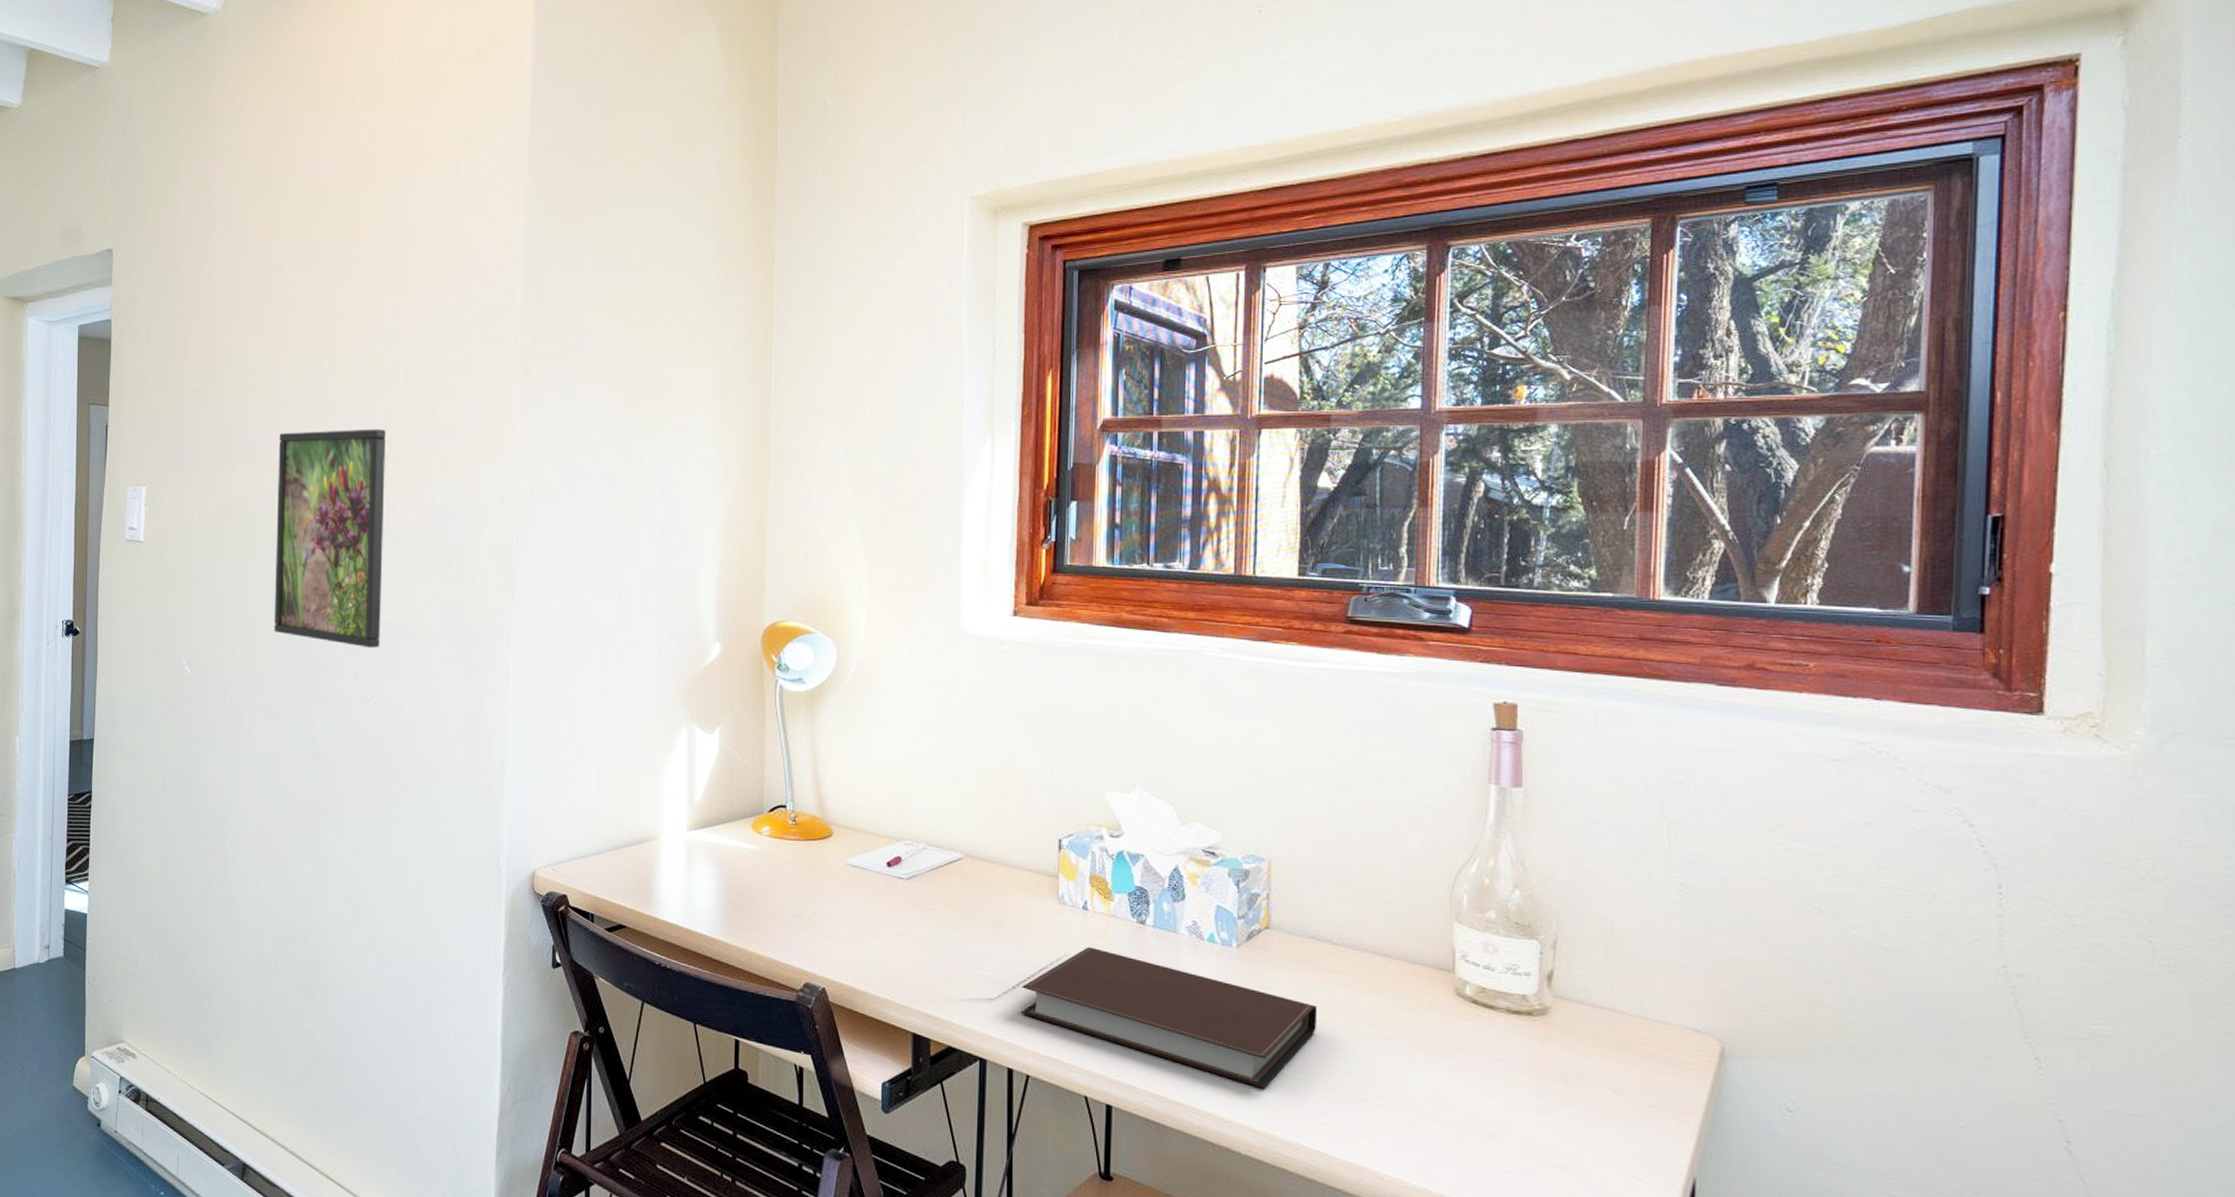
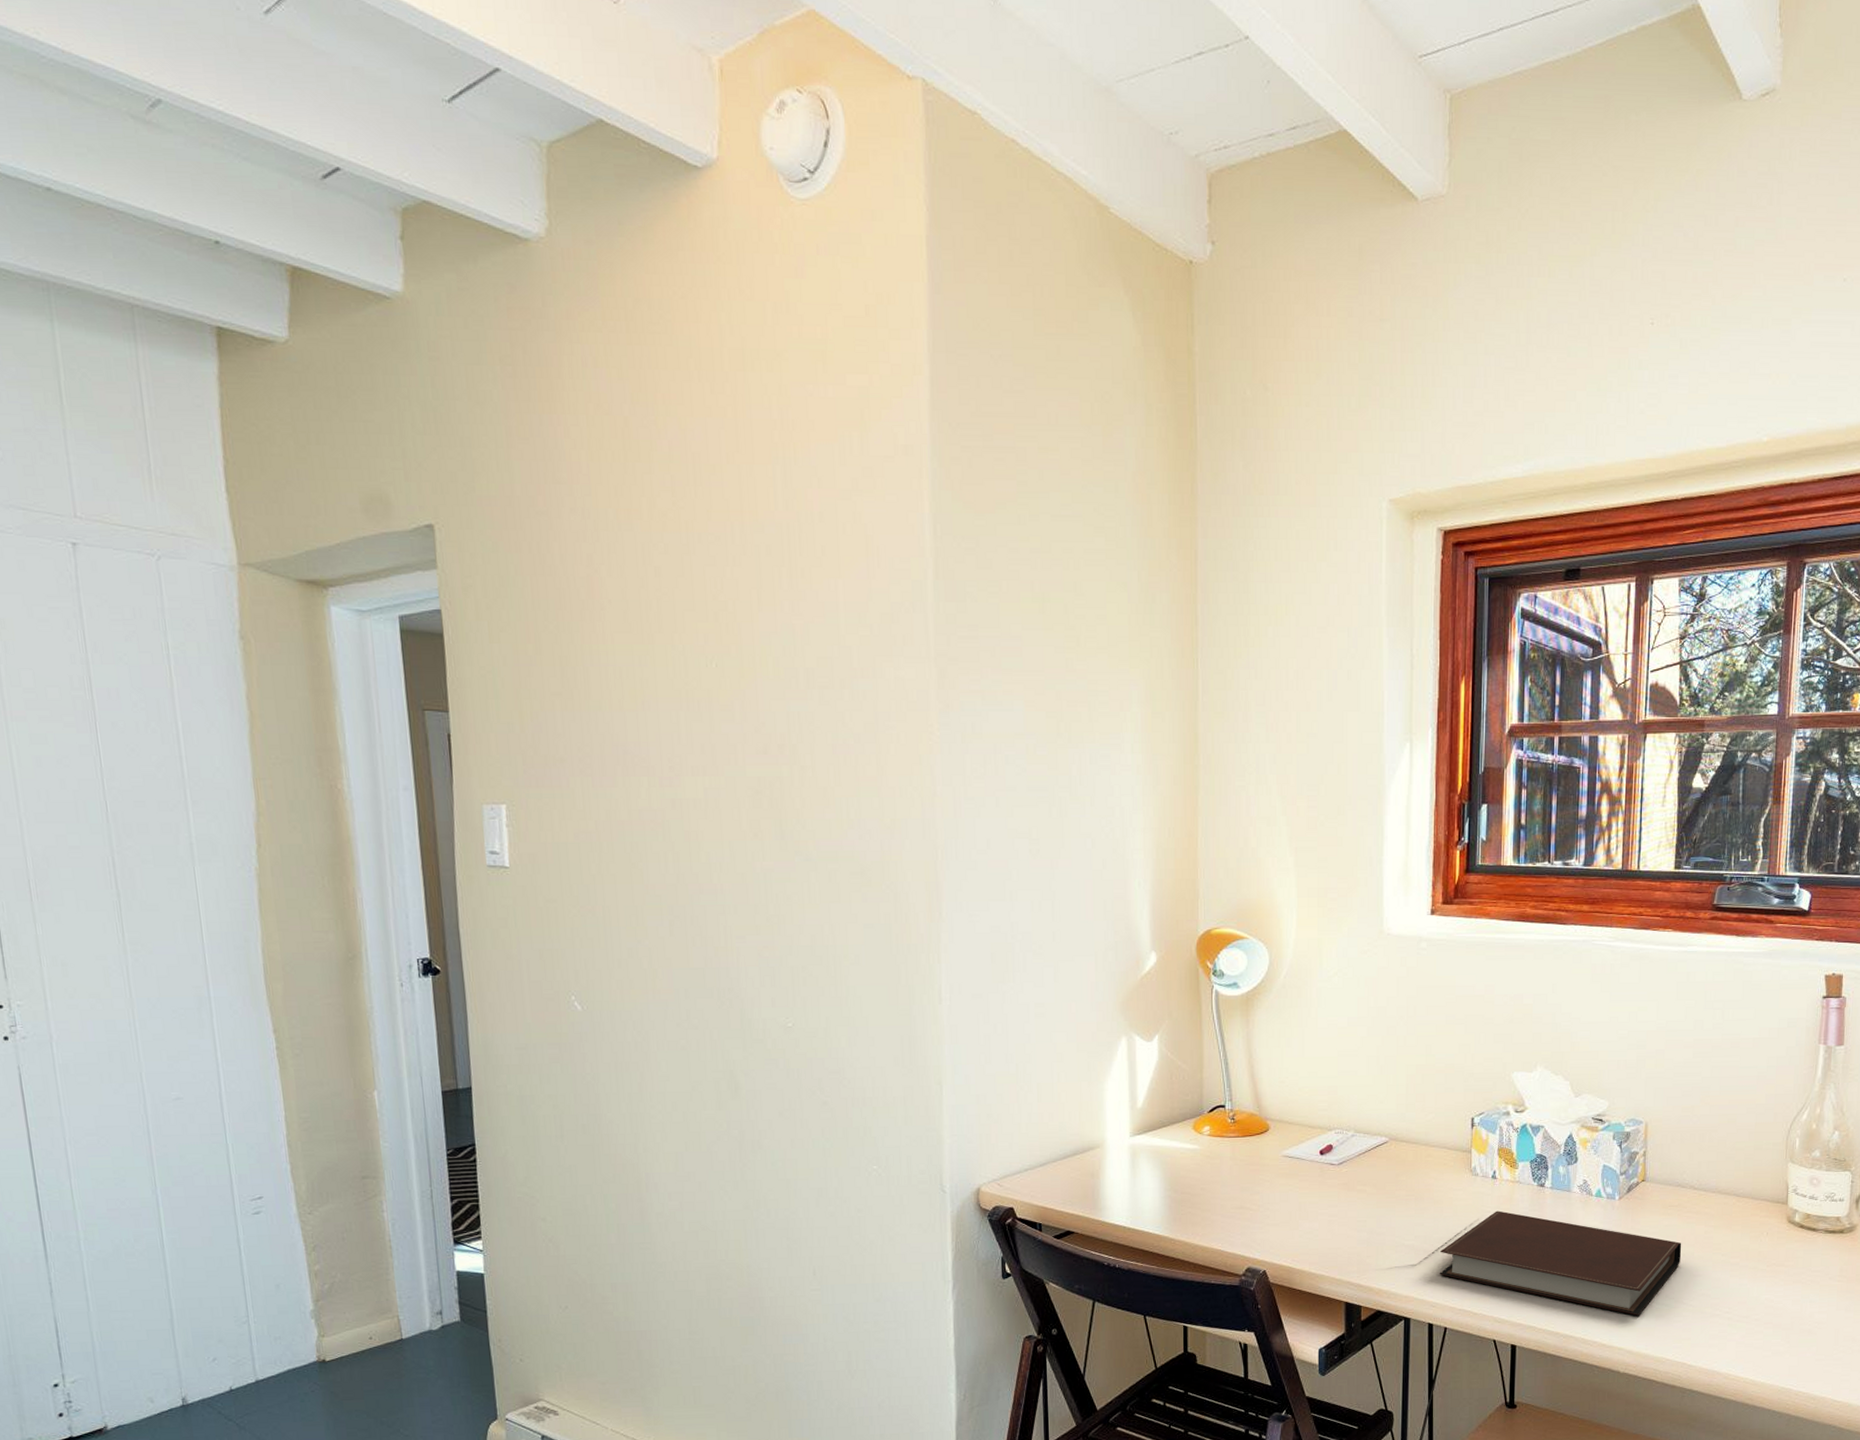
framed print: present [274,429,386,649] -> none [663,737,799,974]

